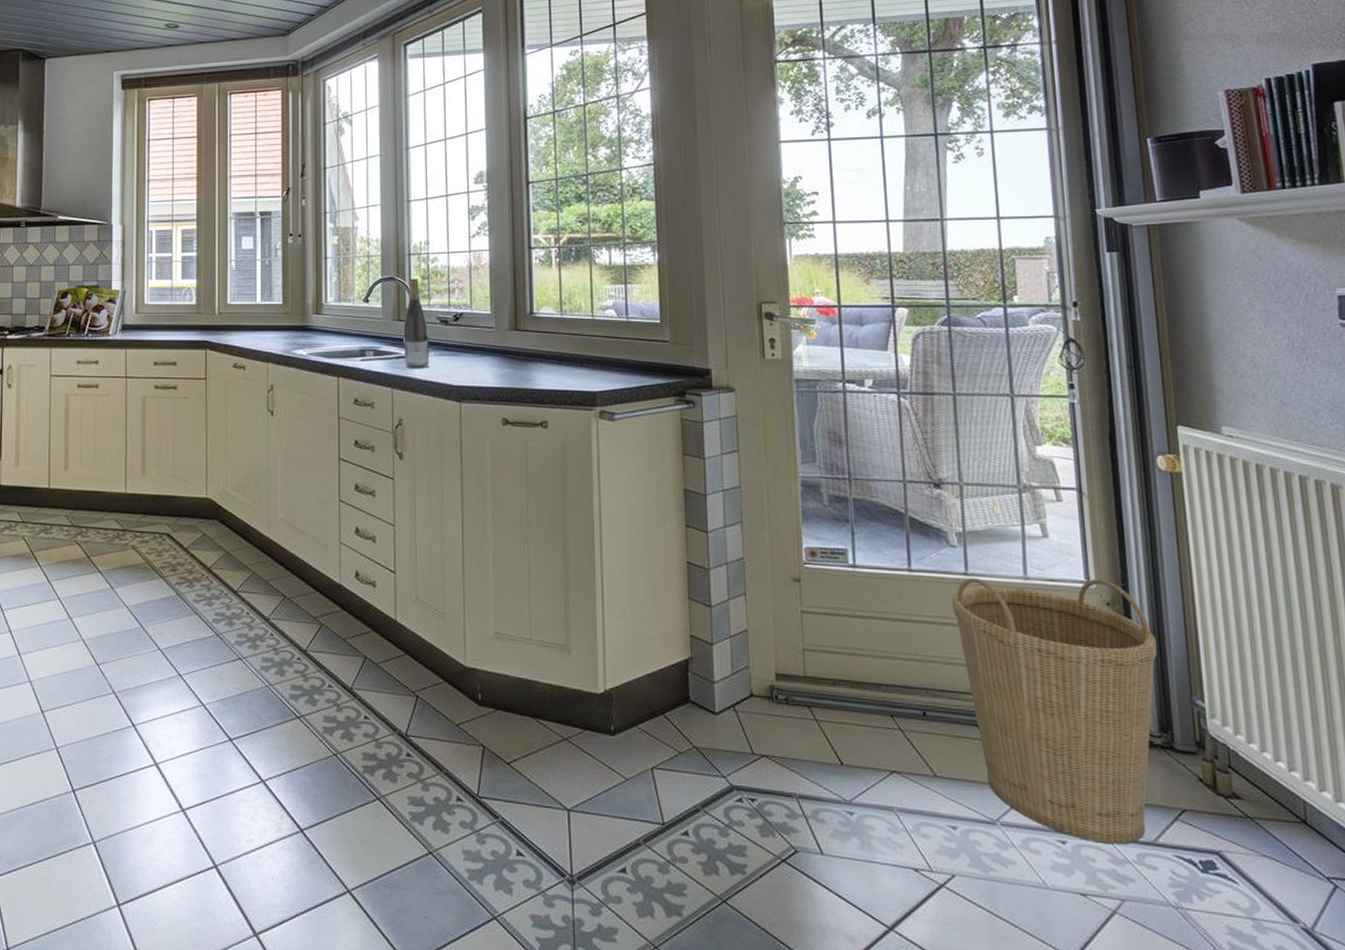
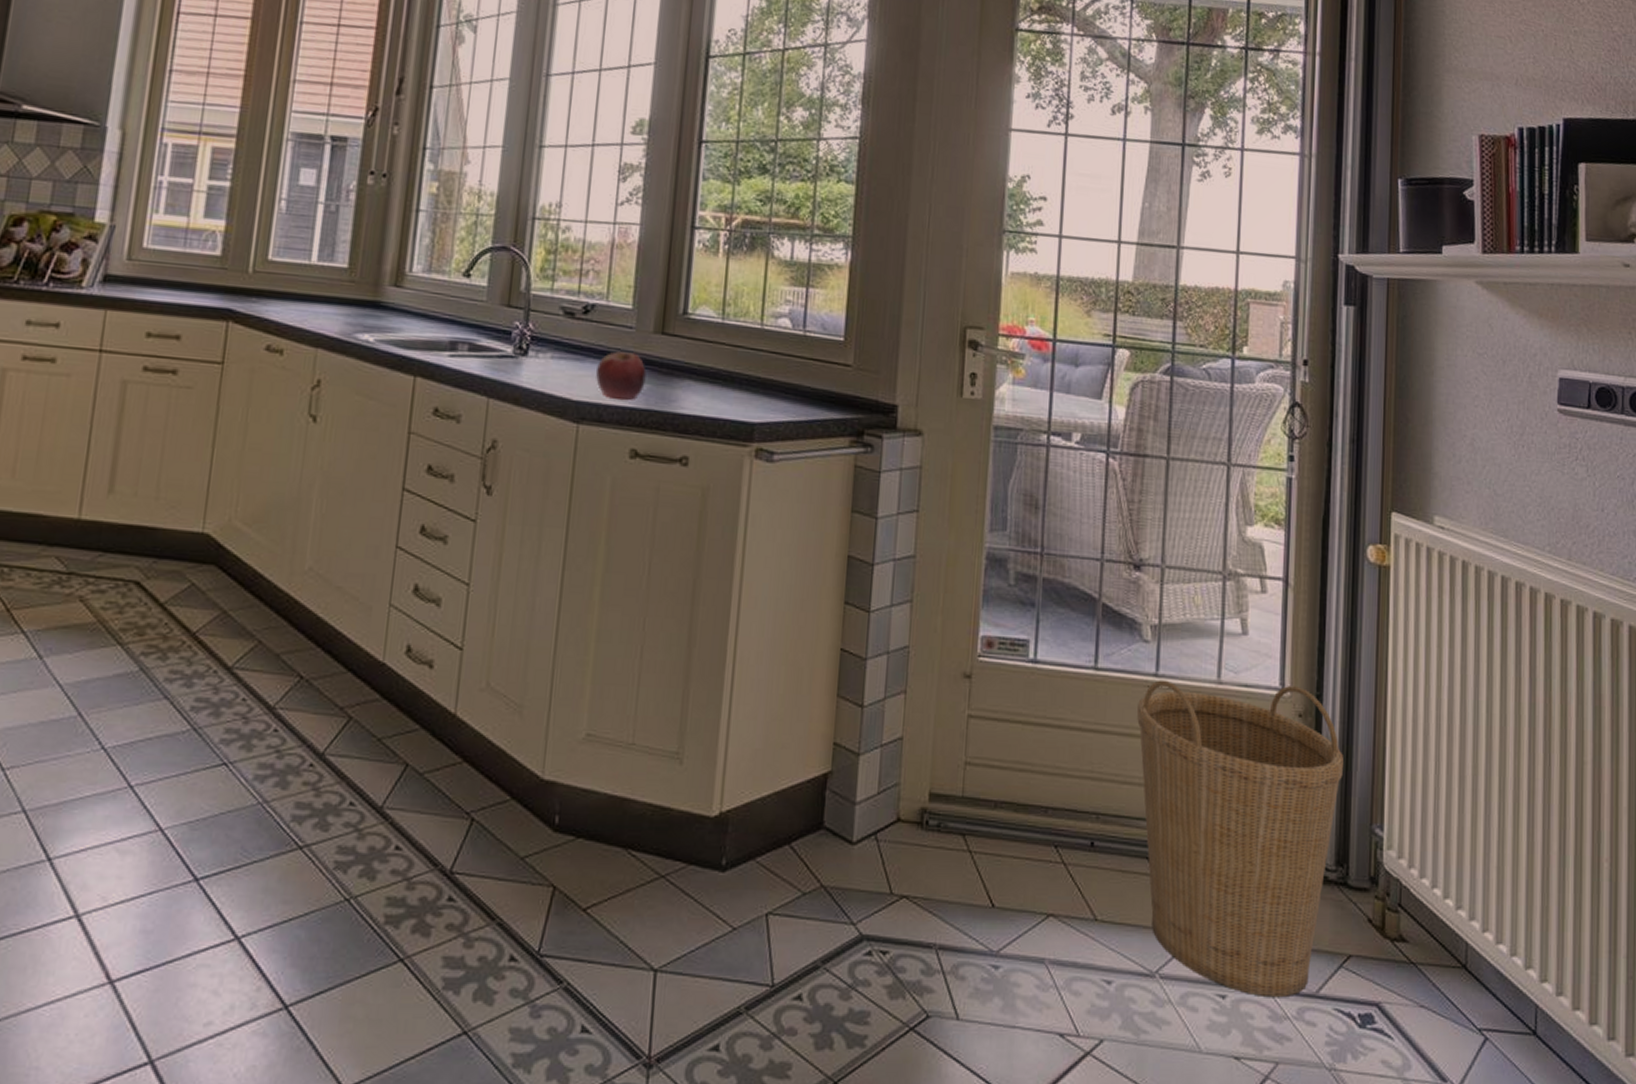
wine bottle: present [403,278,430,369] -> none [509,251,548,375]
fruit: none [468,346,507,383] -> present [595,351,646,401]

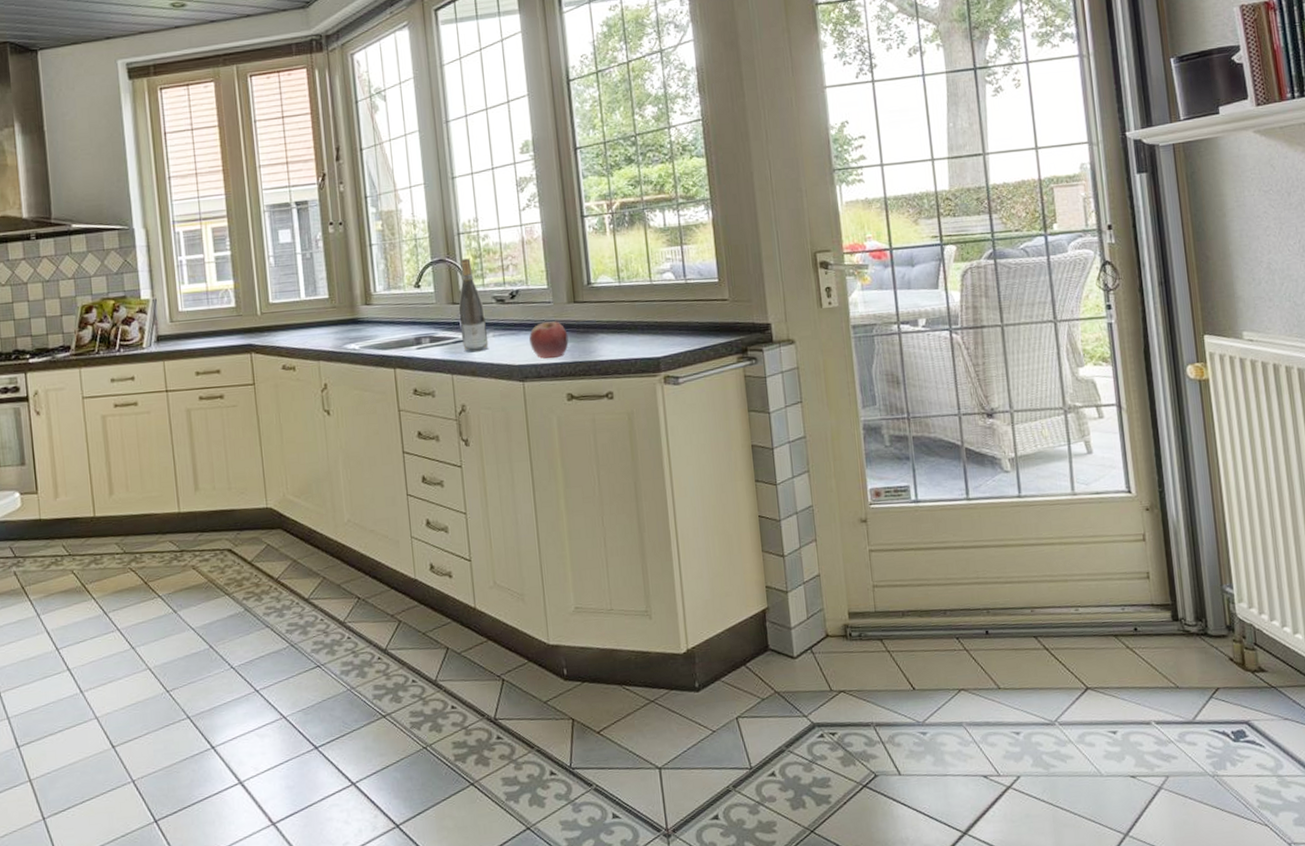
wine bottle: none [509,251,548,375] -> present [458,258,489,353]
basket: present [1137,679,1343,998] -> none [1007,487,1191,728]

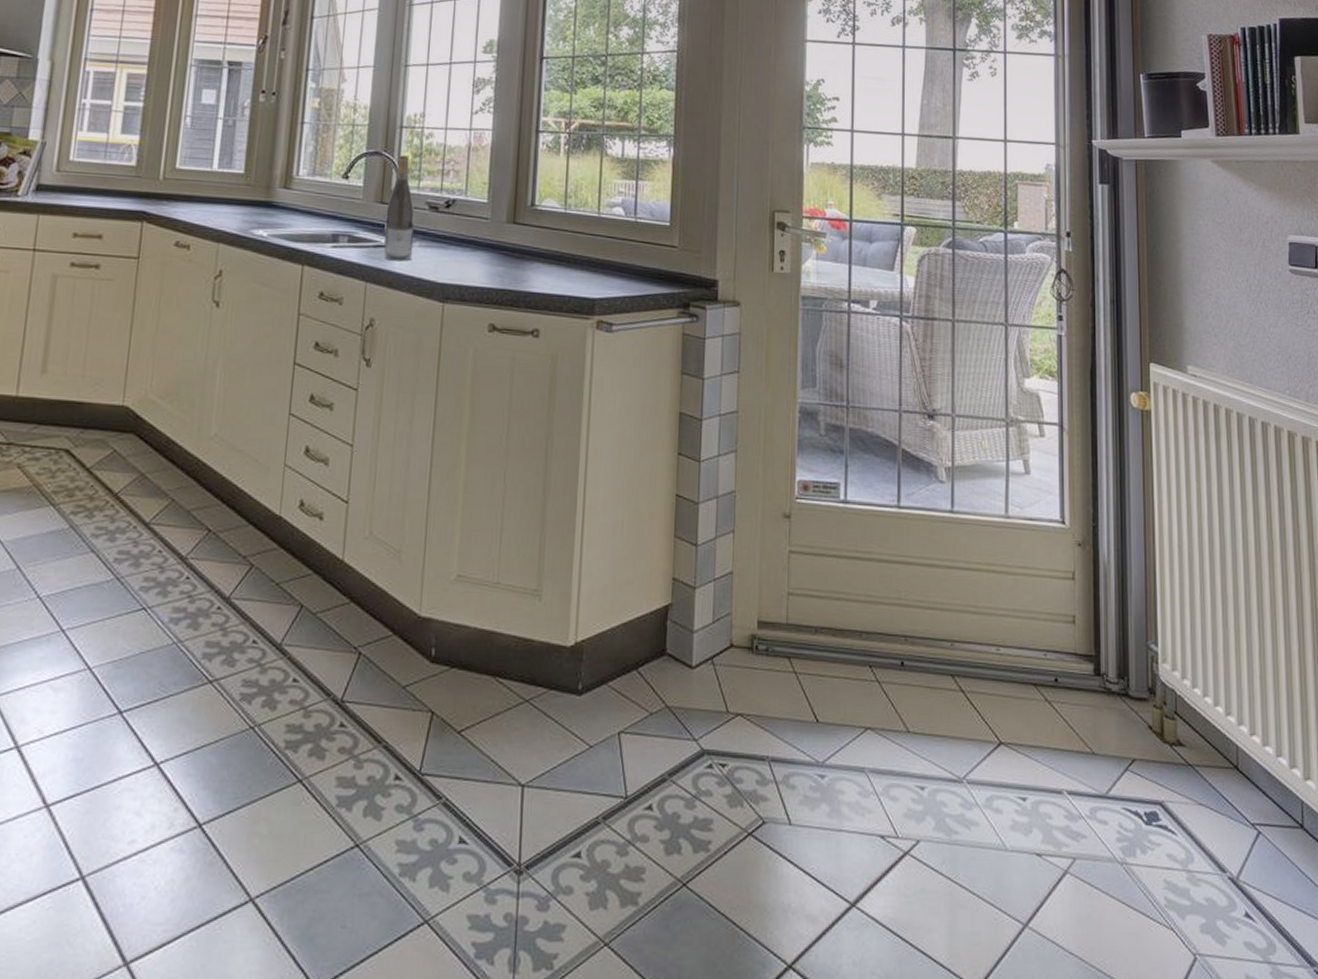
fruit: present [528,321,569,359] -> none [457,239,501,282]

